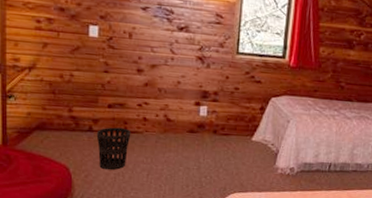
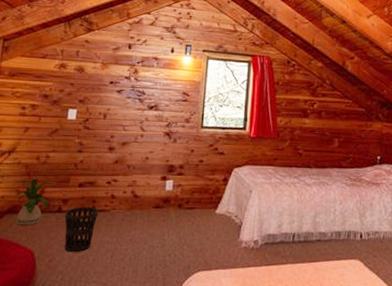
house plant: none [36,96,87,143] -> present [11,177,59,226]

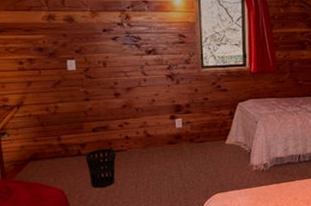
house plant: present [11,177,59,226] -> none [27,126,73,170]

